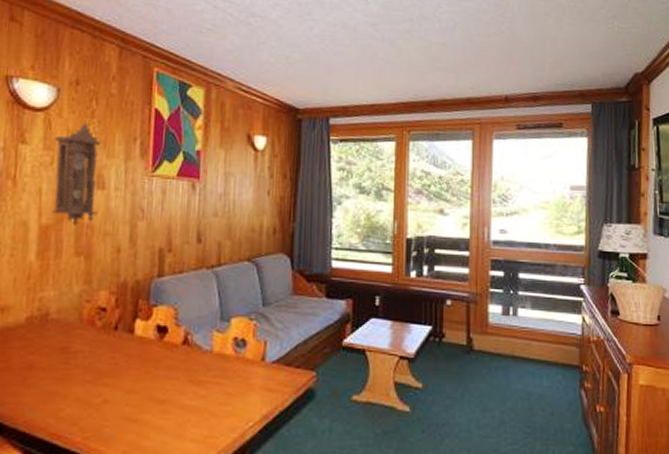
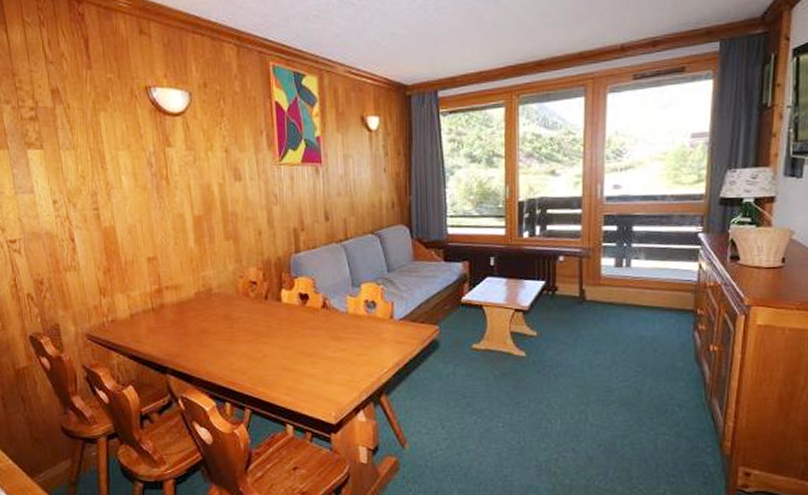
pendulum clock: present [53,123,102,226] -> none [193,122,238,214]

